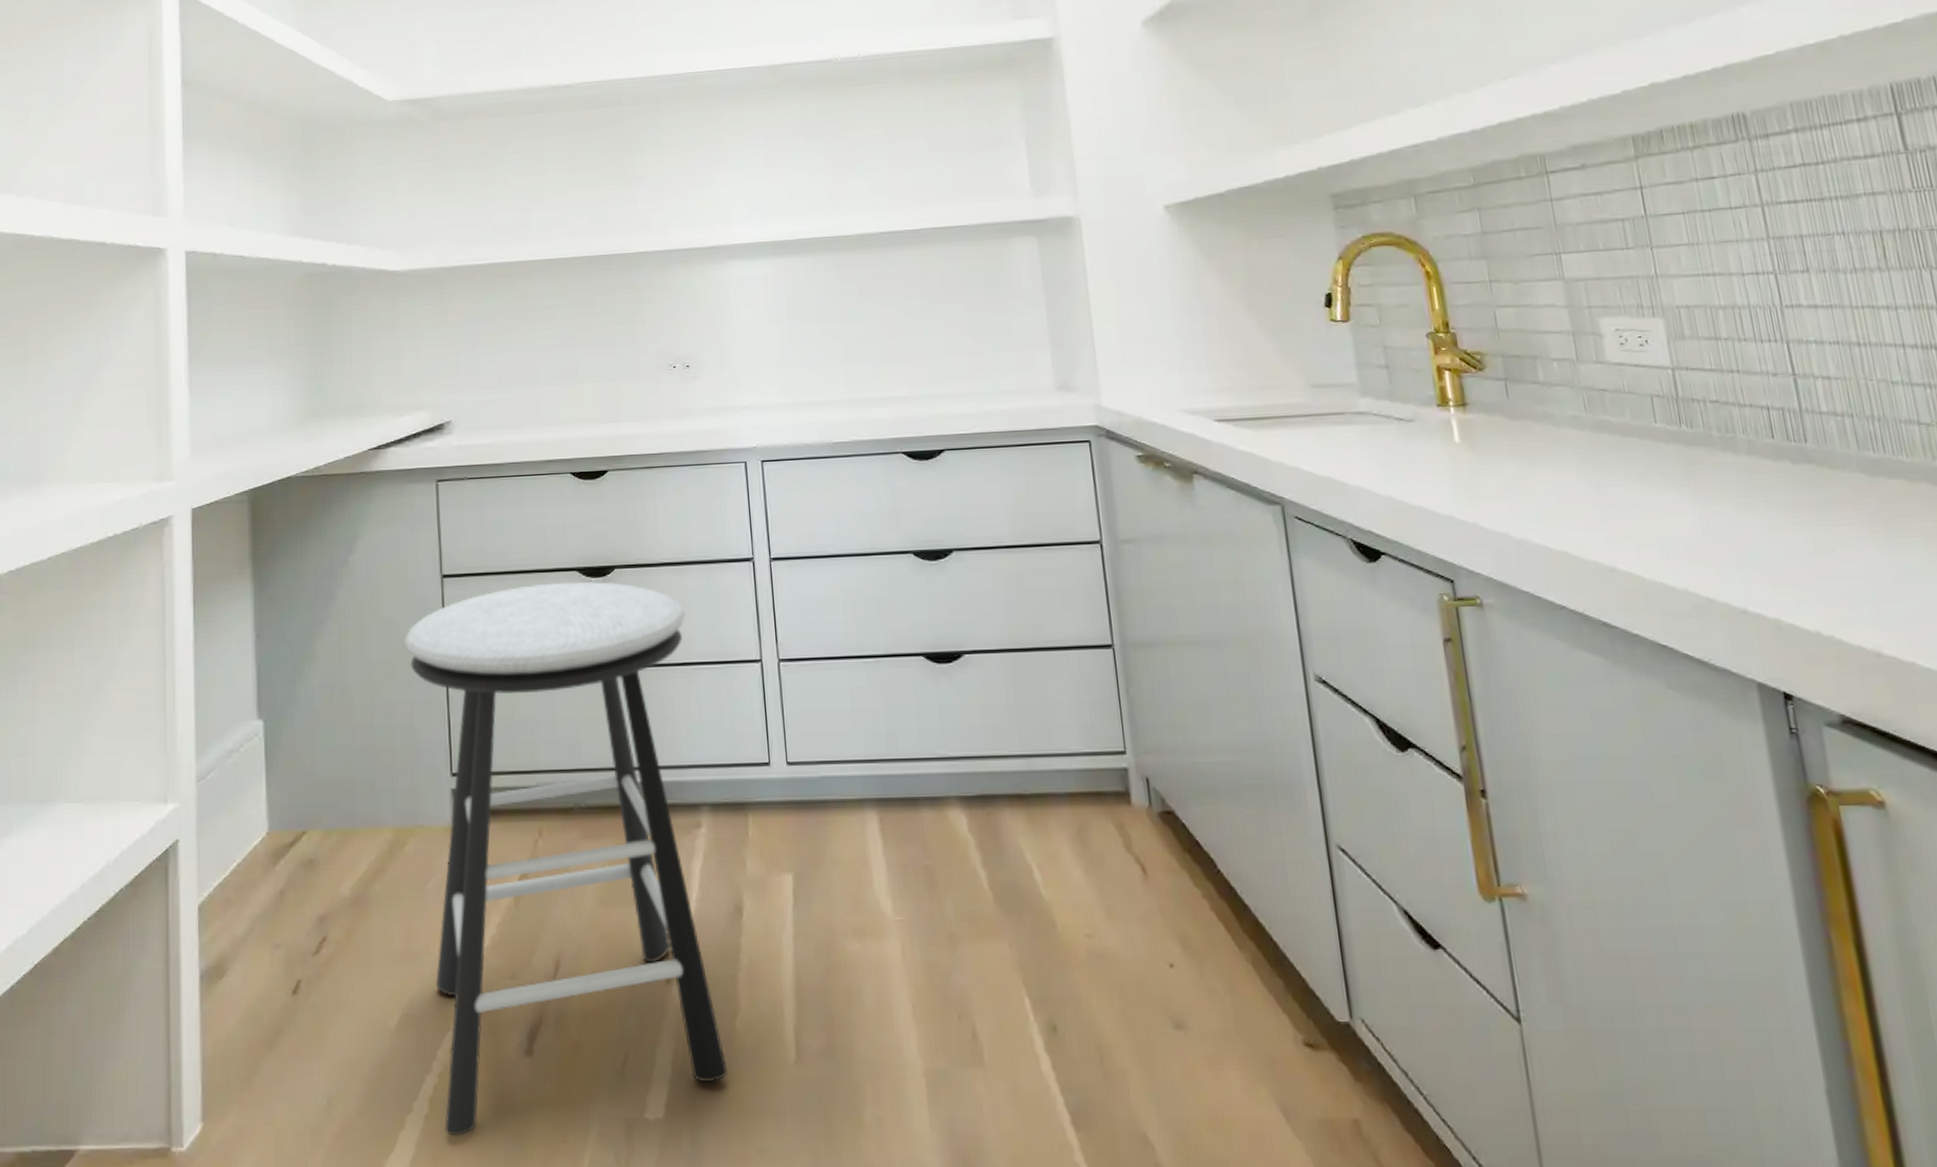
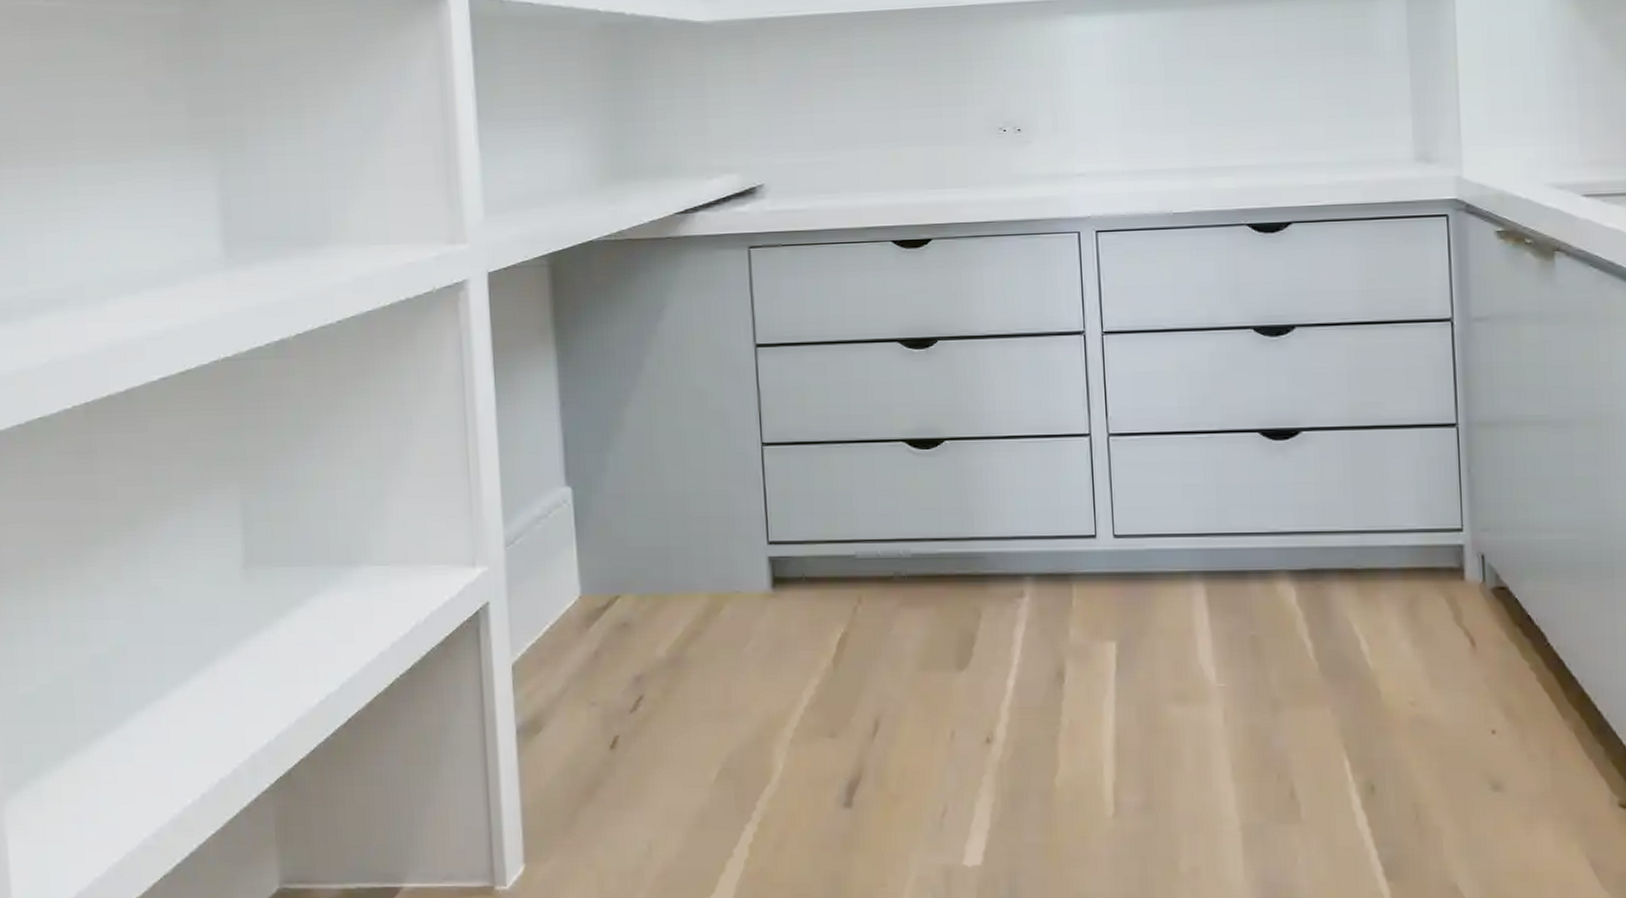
stool: present [405,581,728,1136] -> none [717,352,1046,879]

